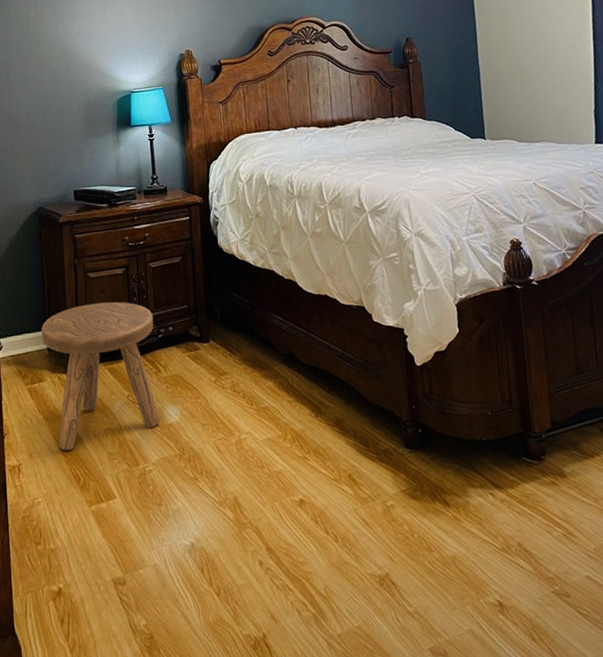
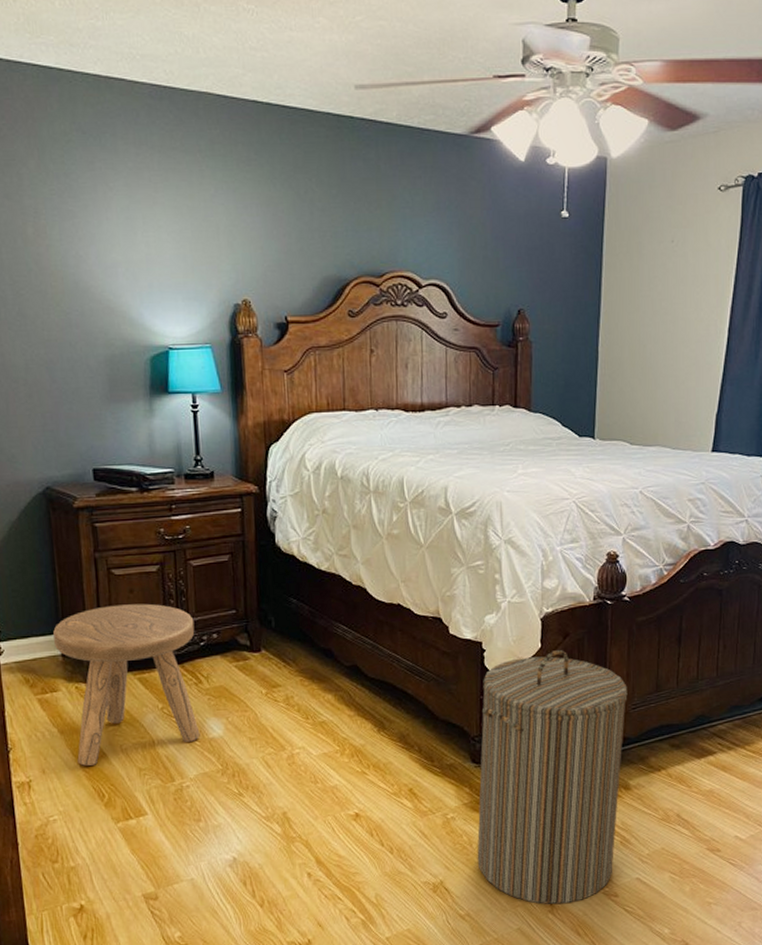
laundry hamper: none [408,334,560,604] -> present [477,650,628,905]

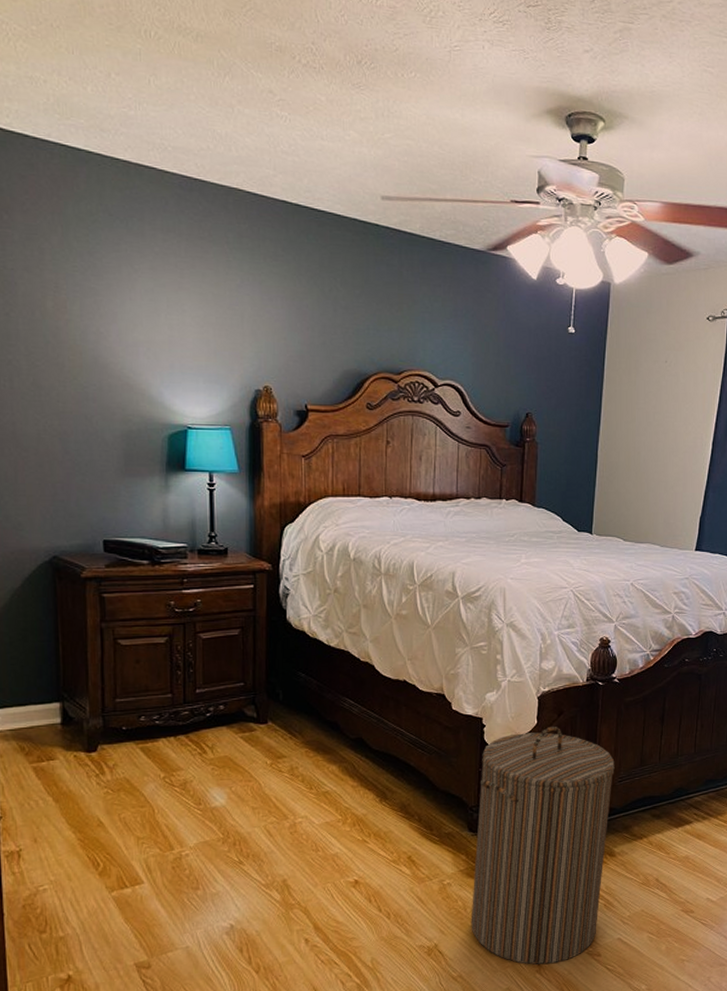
stool: present [53,603,200,766] -> none [53,674,202,835]

